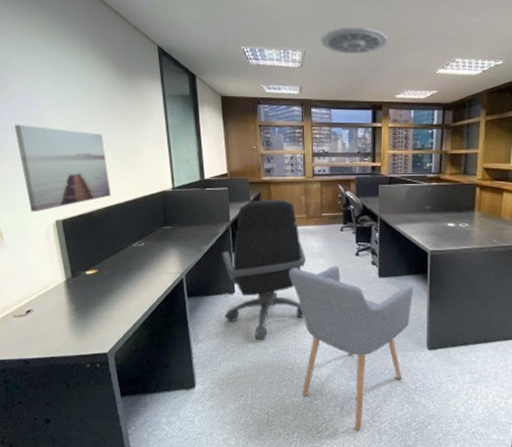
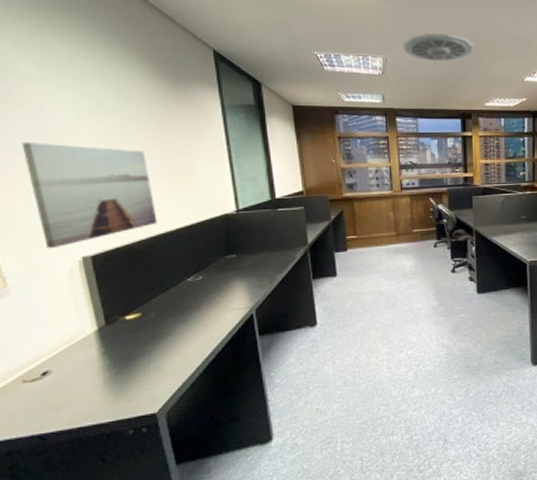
office chair: present [222,199,307,340] -> none [300,216,399,376]
chair: present [289,266,413,431] -> none [379,285,514,463]

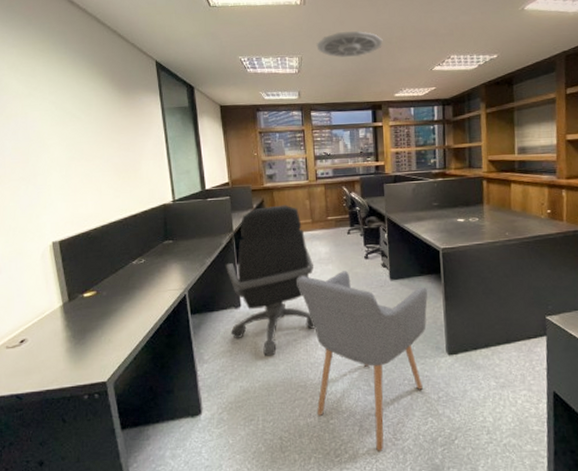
wall art: present [22,141,157,249] -> none [11,146,110,235]
office chair: none [300,216,399,376] -> present [226,205,316,356]
chair: none [379,285,514,463] -> present [297,271,428,451]

